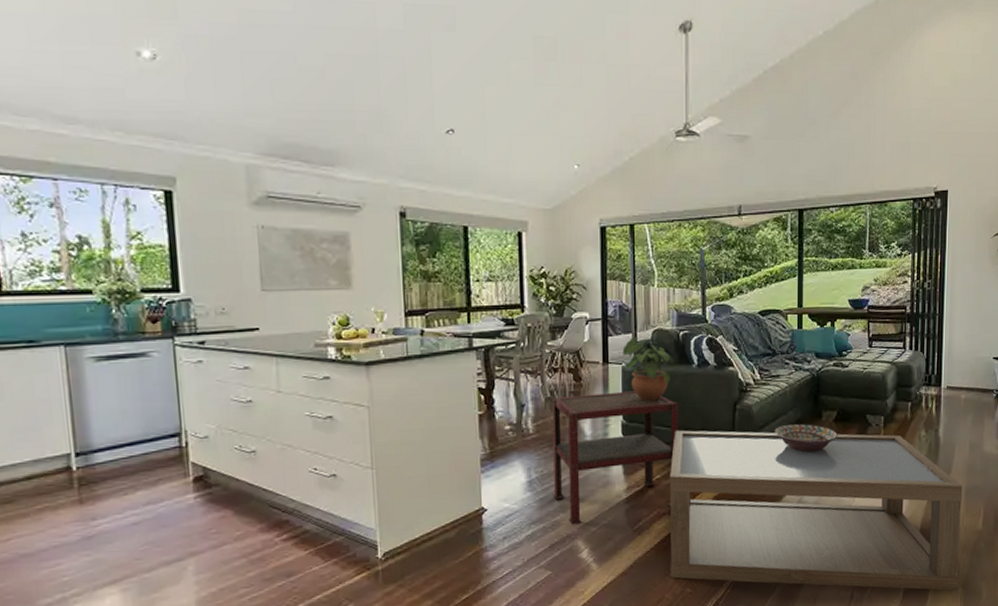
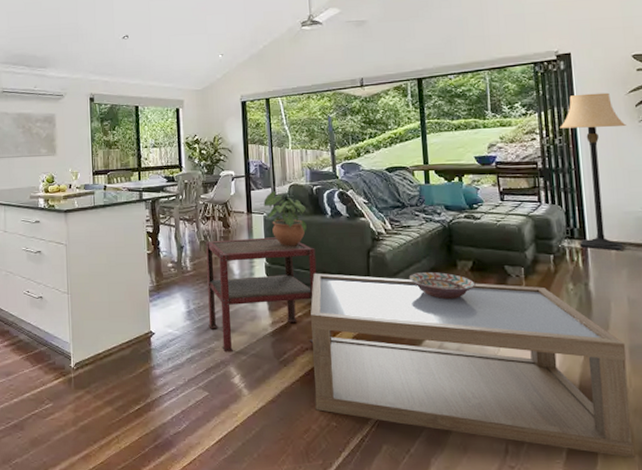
lamp: none [930,235,988,397] -> present [560,92,626,251]

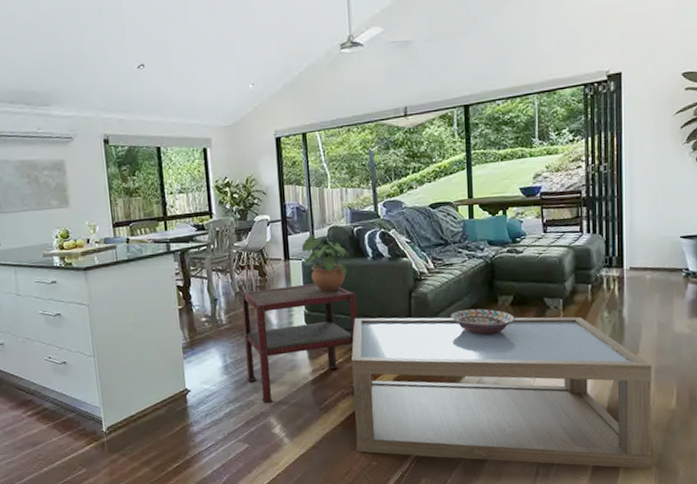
lamp: present [560,92,626,251] -> none [606,114,670,277]

